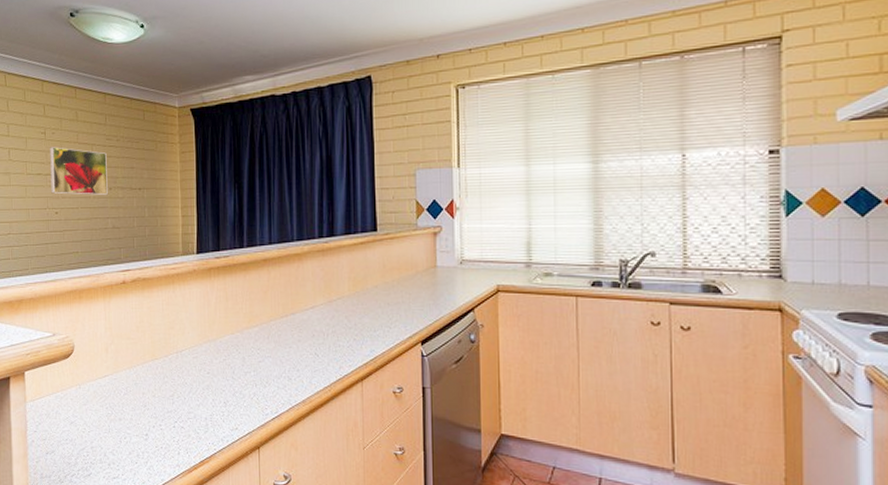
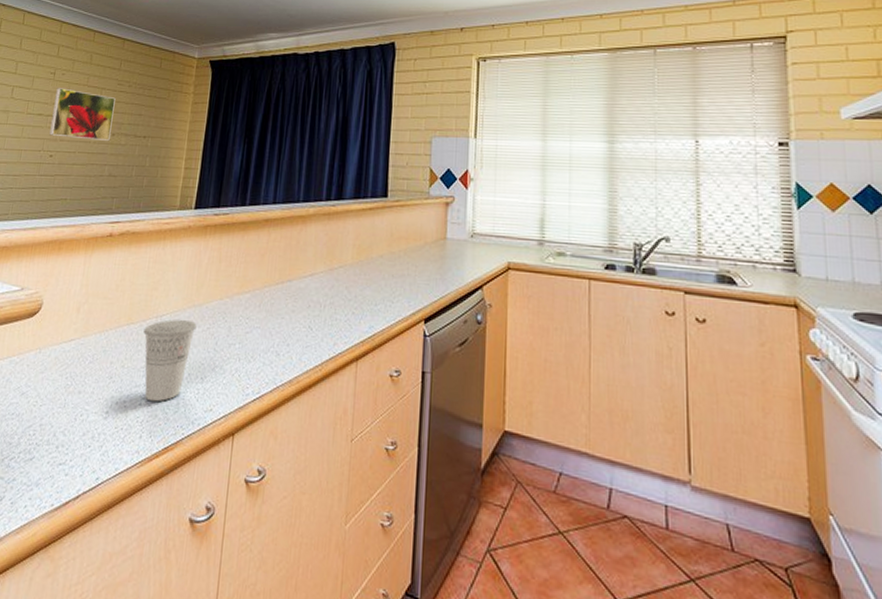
cup: none [167,353,214,424] -> present [143,319,197,402]

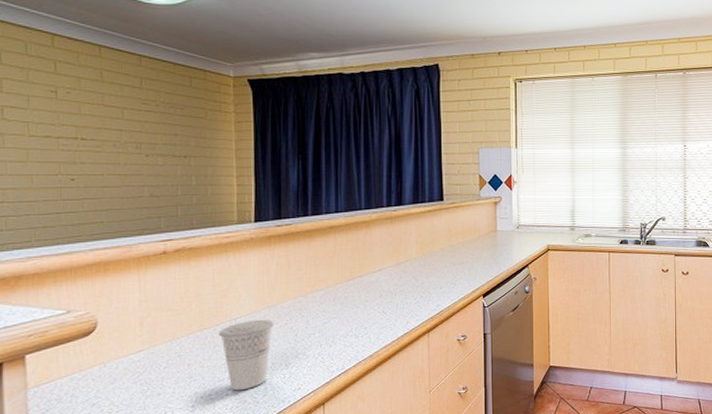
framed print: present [49,88,116,141] -> none [63,108,144,161]

